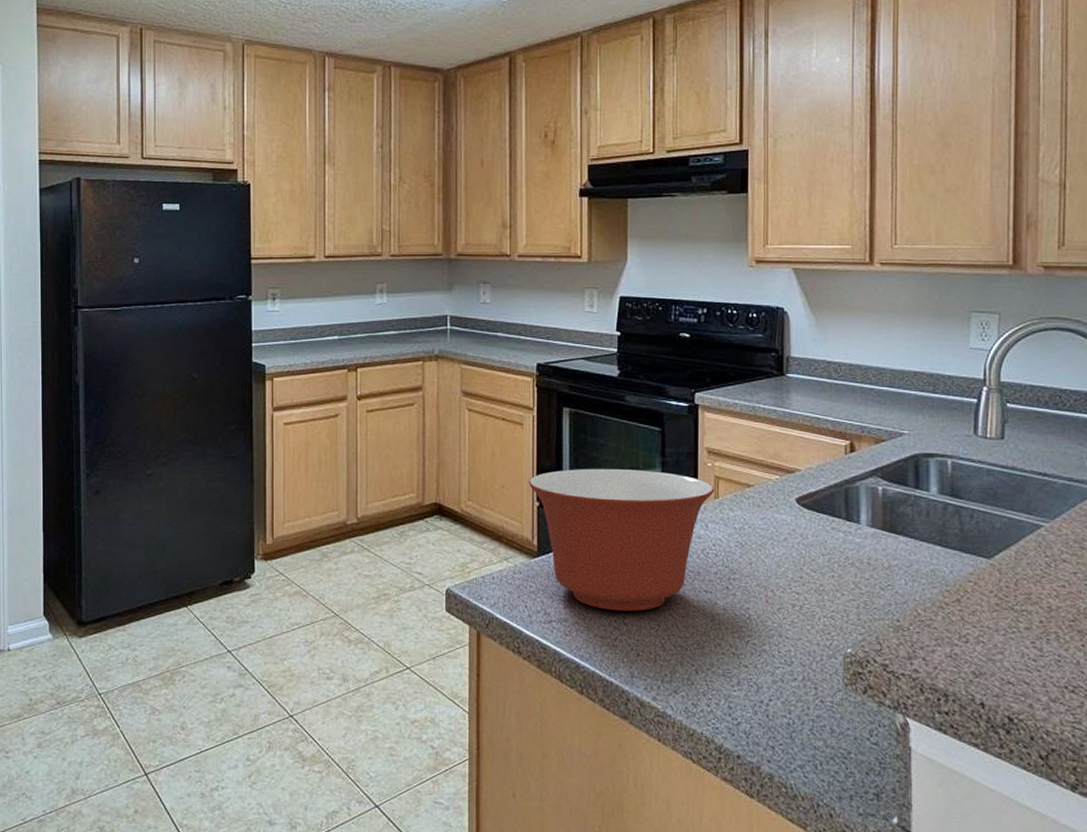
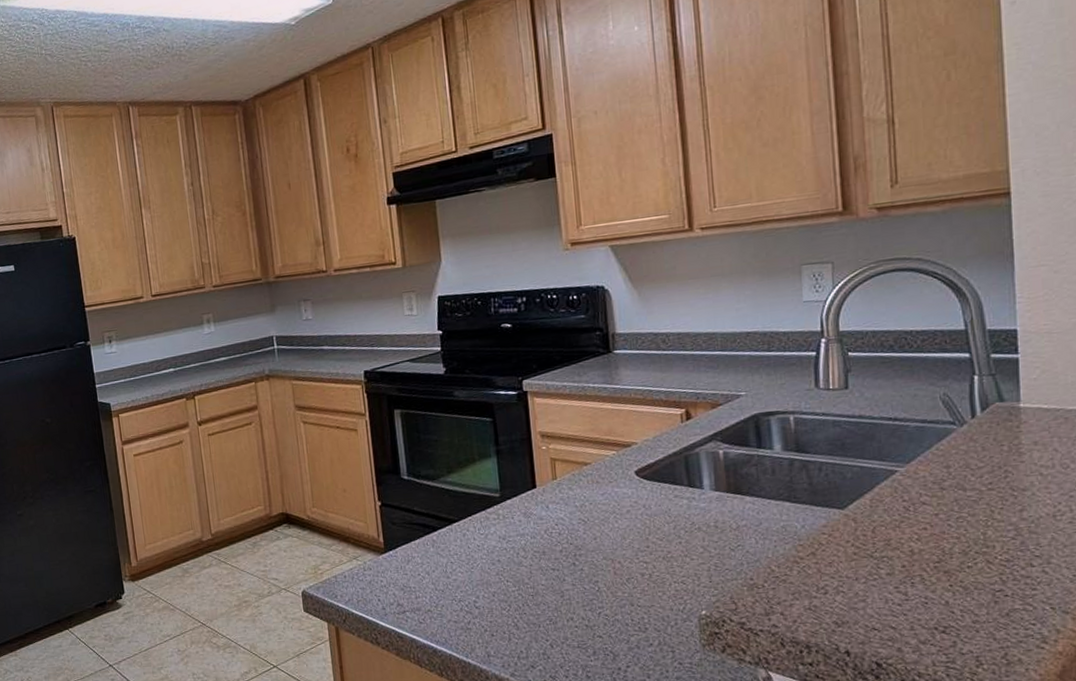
mixing bowl: present [529,469,715,611] -> none [368,460,552,597]

